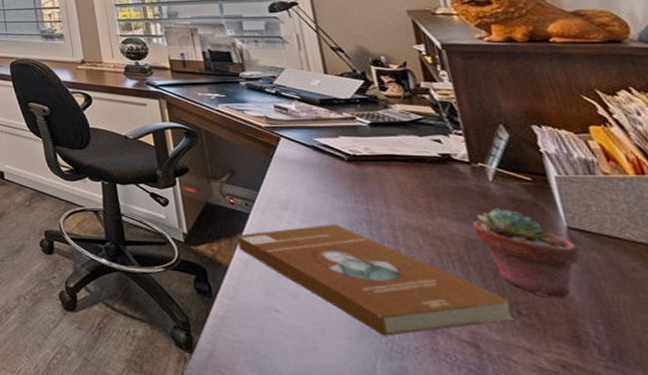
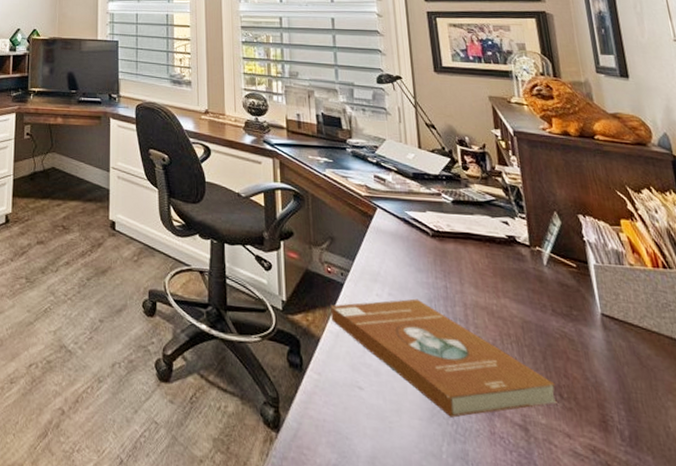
potted succulent: present [472,208,580,298] -> none [528,292,610,383]

